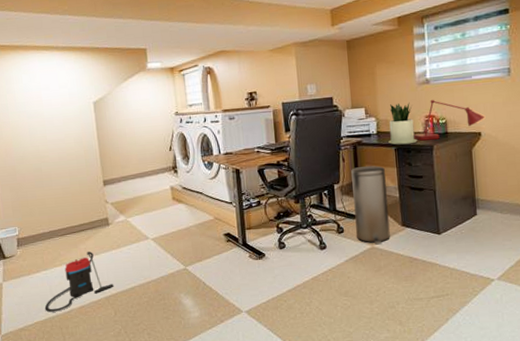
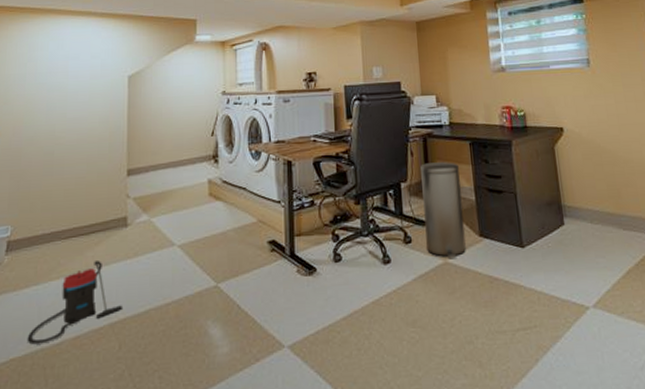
planter: present [388,102,418,146] -> none [462,91,494,139]
desk lamp: present [413,99,484,141] -> none [490,89,566,135]

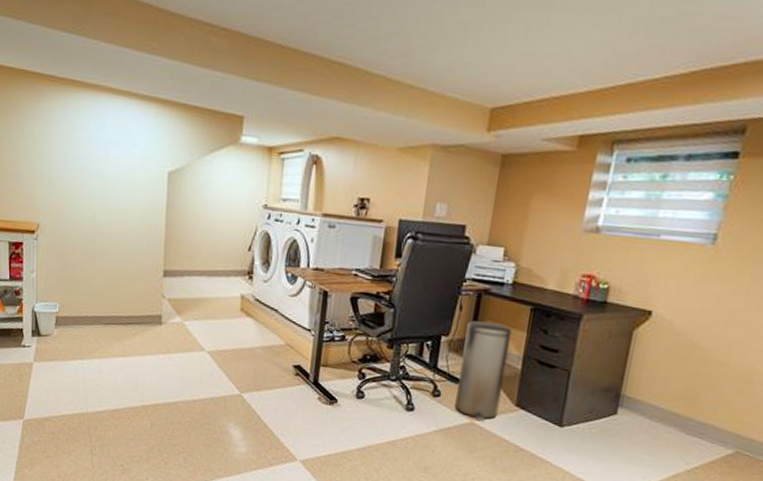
vacuum cleaner: present [27,261,122,345] -> none [74,349,155,409]

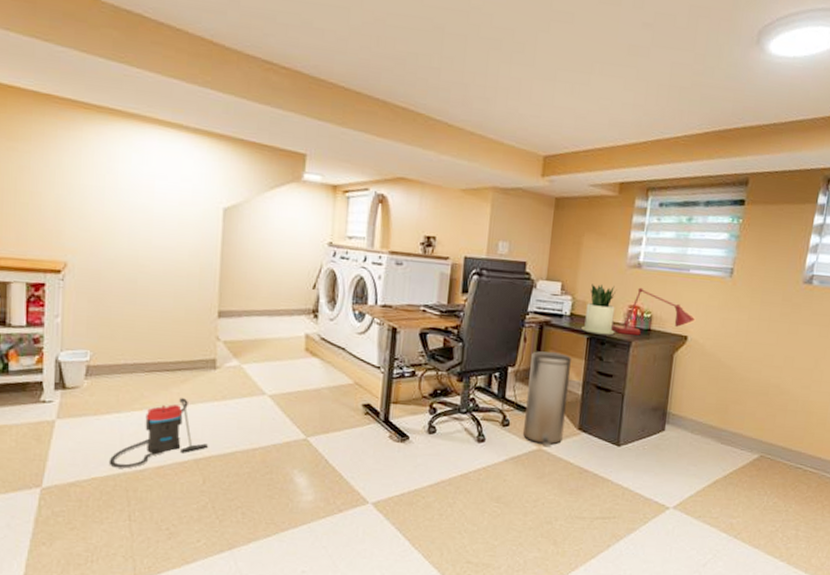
vacuum cleaner: none [74,349,155,409] -> present [108,398,208,469]
planter: none [524,250,569,307] -> present [581,284,617,336]
desk lamp: none [559,254,663,308] -> present [611,287,695,336]

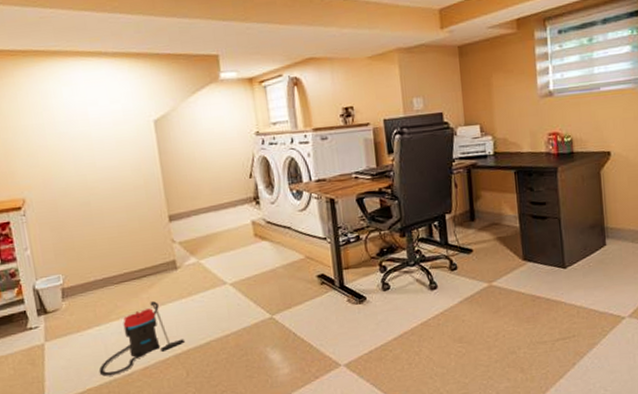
pedal bin: present [523,351,571,446] -> none [465,191,510,282]
planter: present [581,284,617,336] -> none [507,118,540,168]
desk lamp: present [611,287,695,336] -> none [535,114,614,162]

